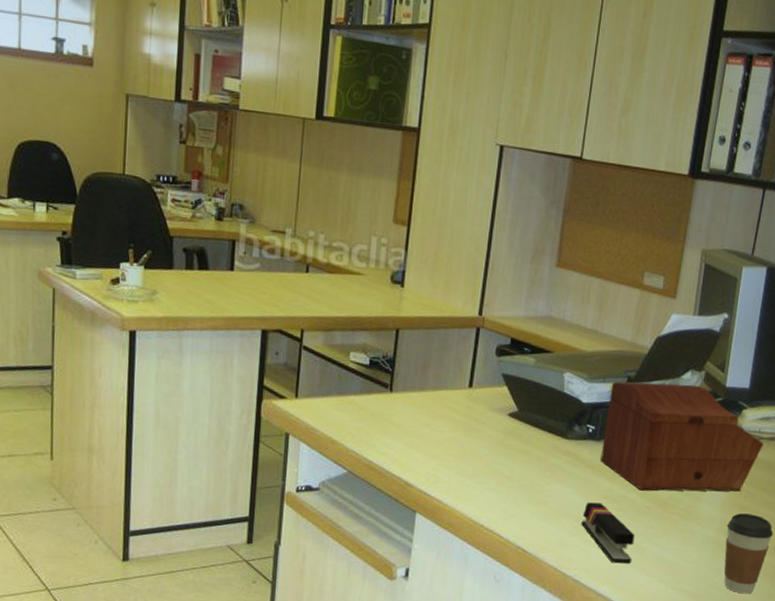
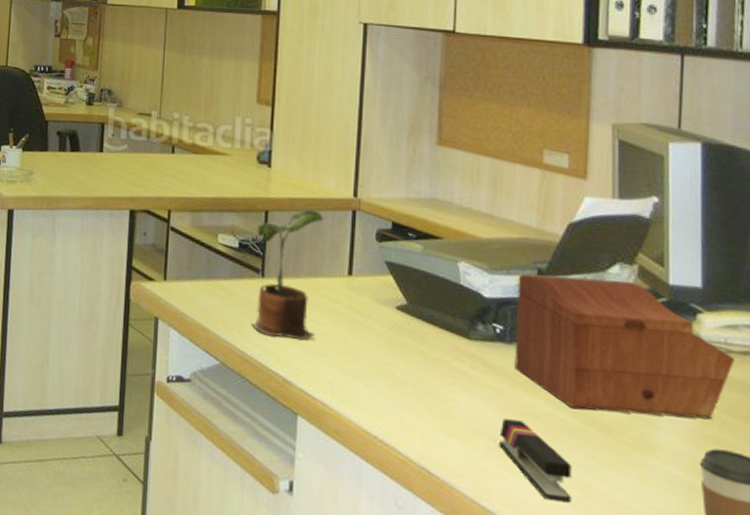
potted plant: none [378,327,451,448] -> present [251,209,325,342]

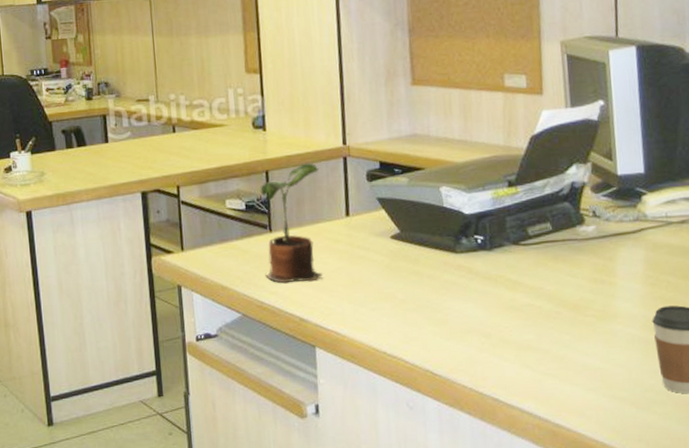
stapler: present [499,418,572,503] -> none [488,314,553,376]
sewing box: present [515,273,735,420] -> none [492,178,675,296]

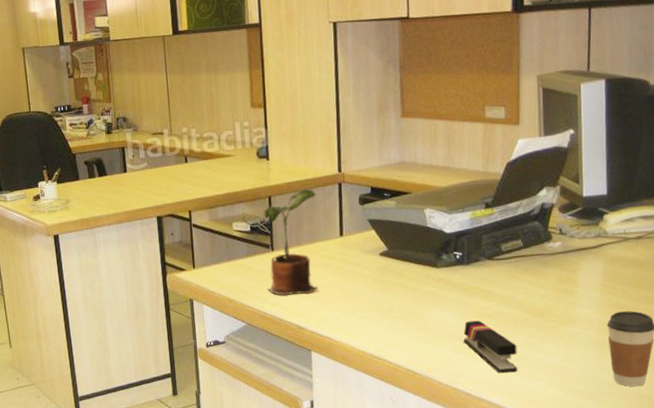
stapler: none [488,314,553,376] -> present [463,320,518,374]

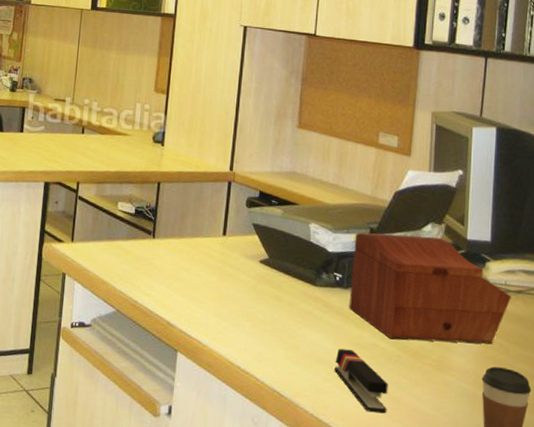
potted plant: present [264,189,318,296] -> none [143,181,206,291]
sewing box: none [471,199,631,304] -> present [349,232,511,345]

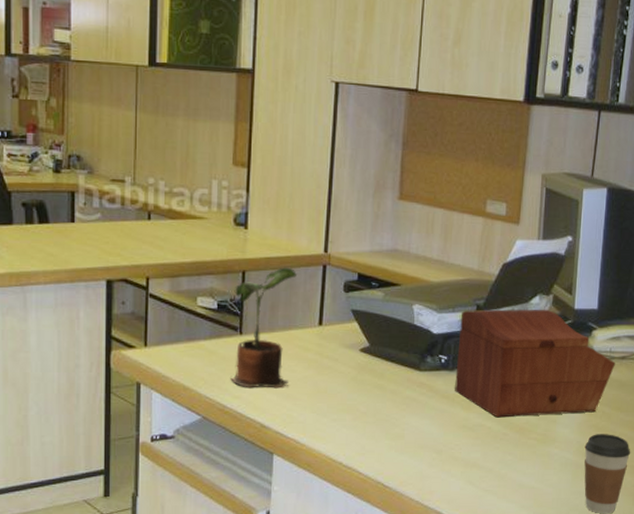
potted plant: none [143,181,206,291] -> present [230,267,298,388]
stapler: present [334,348,388,414] -> none [440,432,494,492]

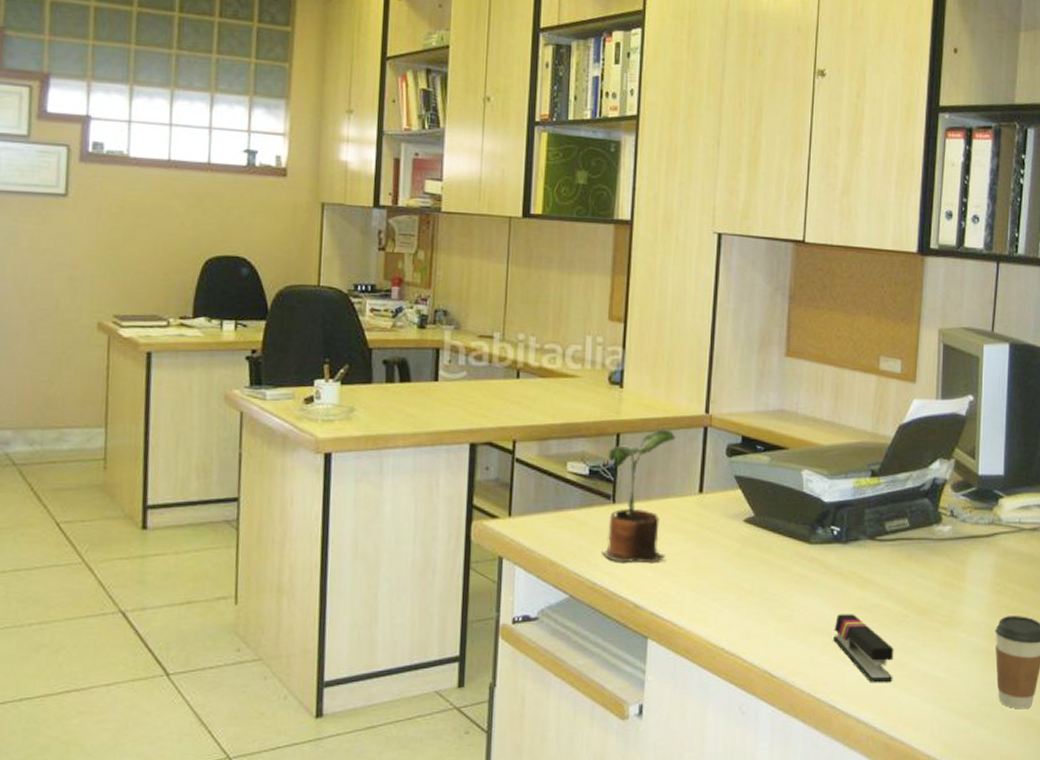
stapler: none [440,432,494,492] -> present [833,614,894,683]
sewing box: present [455,309,615,418] -> none [849,475,1026,597]

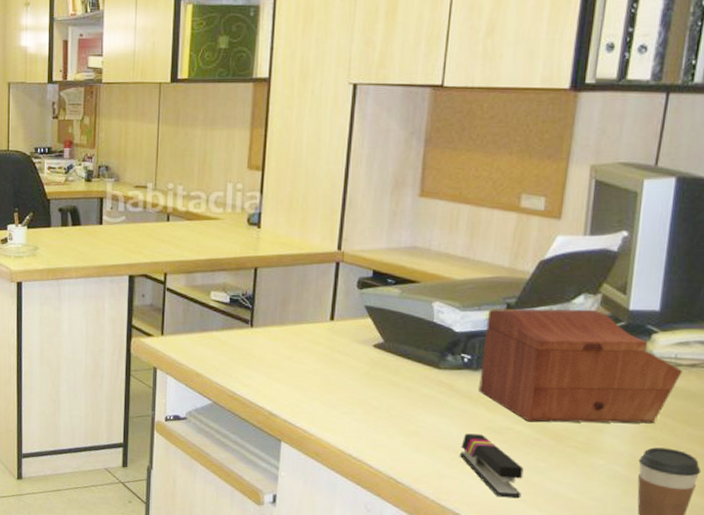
potted plant: present [602,429,677,564] -> none [241,264,310,380]
sewing box: none [849,475,1026,597] -> present [479,308,682,424]

